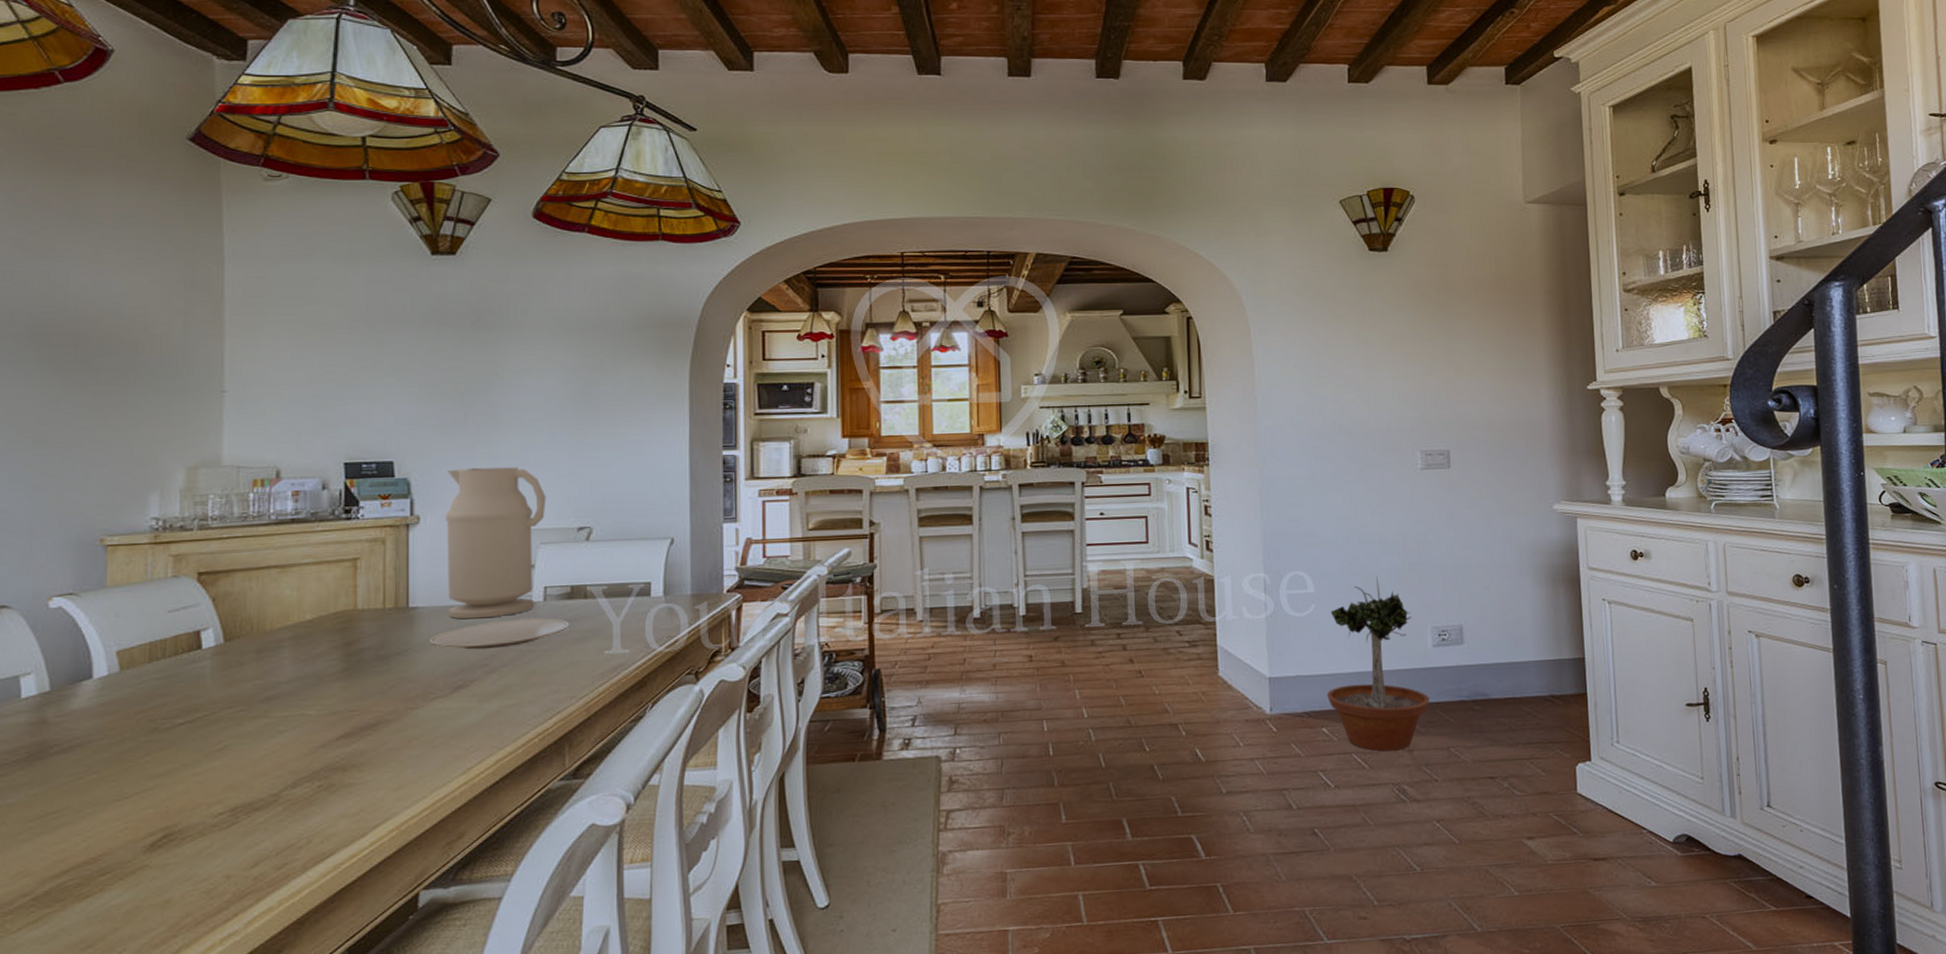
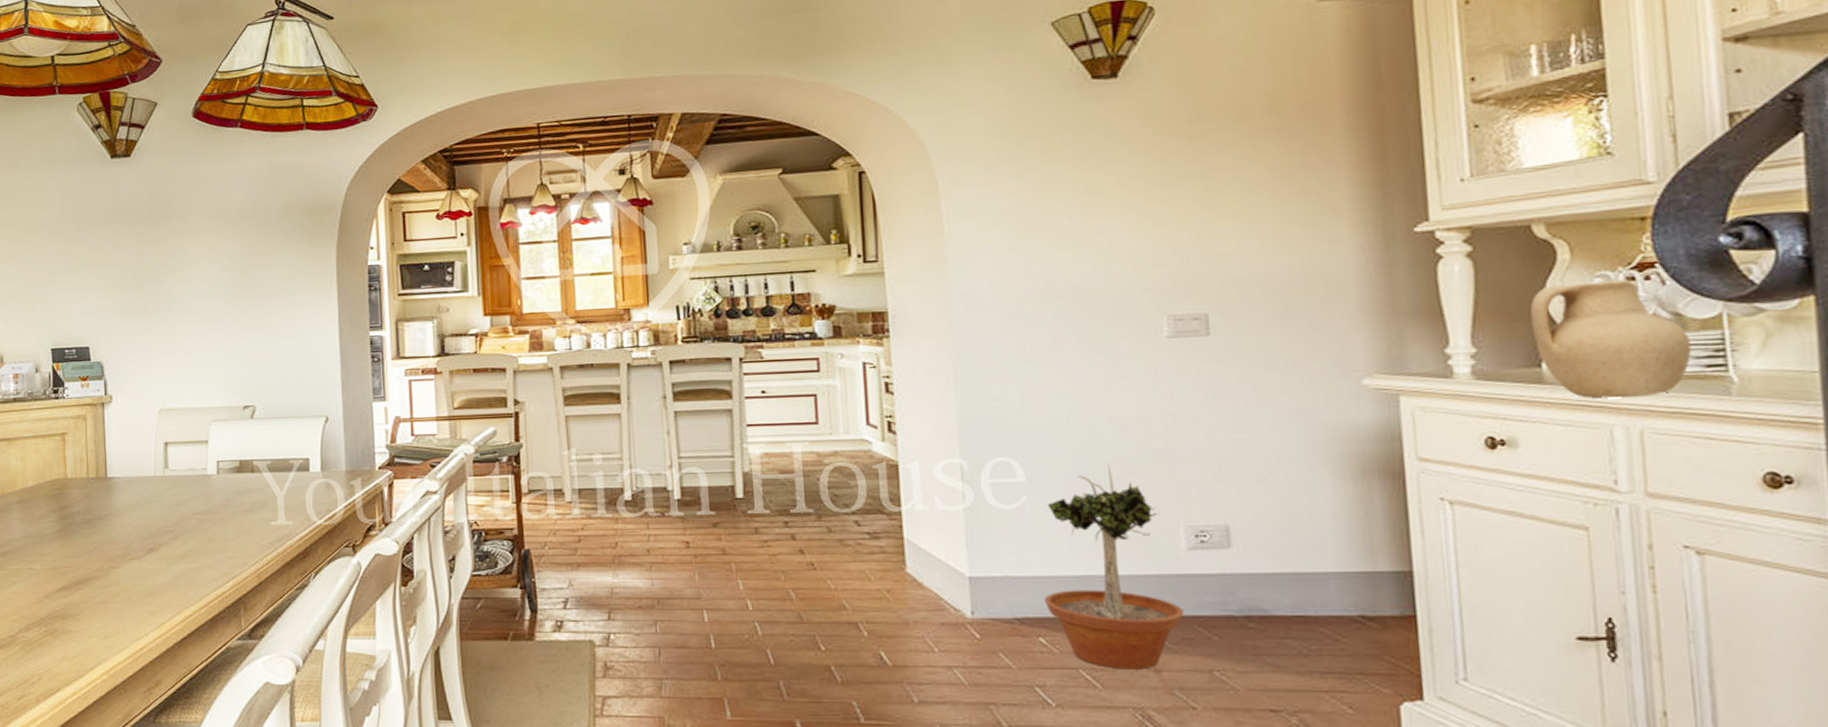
plate: present [429,618,569,650] -> none [125,490,239,517]
water jug: present [445,467,546,620] -> none [132,350,215,489]
ceramic pitcher: none [1658,431,1753,521] -> present [1530,280,1692,399]

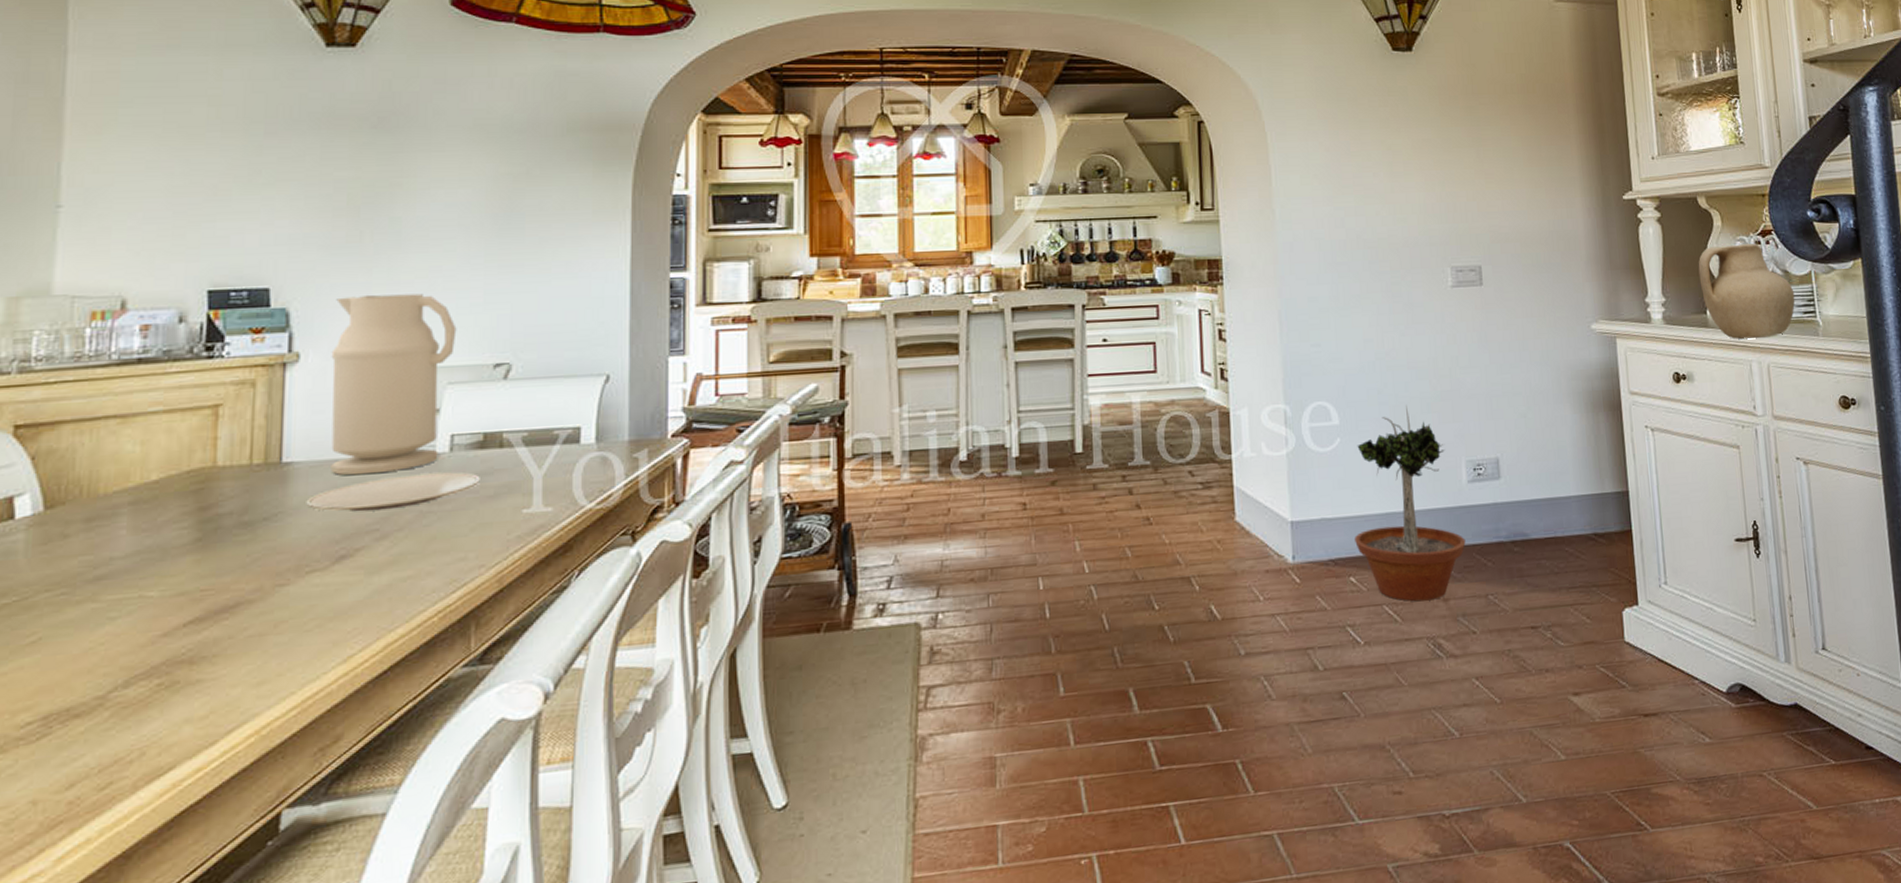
plate: none [125,490,239,517] -> present [306,472,480,512]
water jug: none [132,350,215,489] -> present [331,293,457,476]

